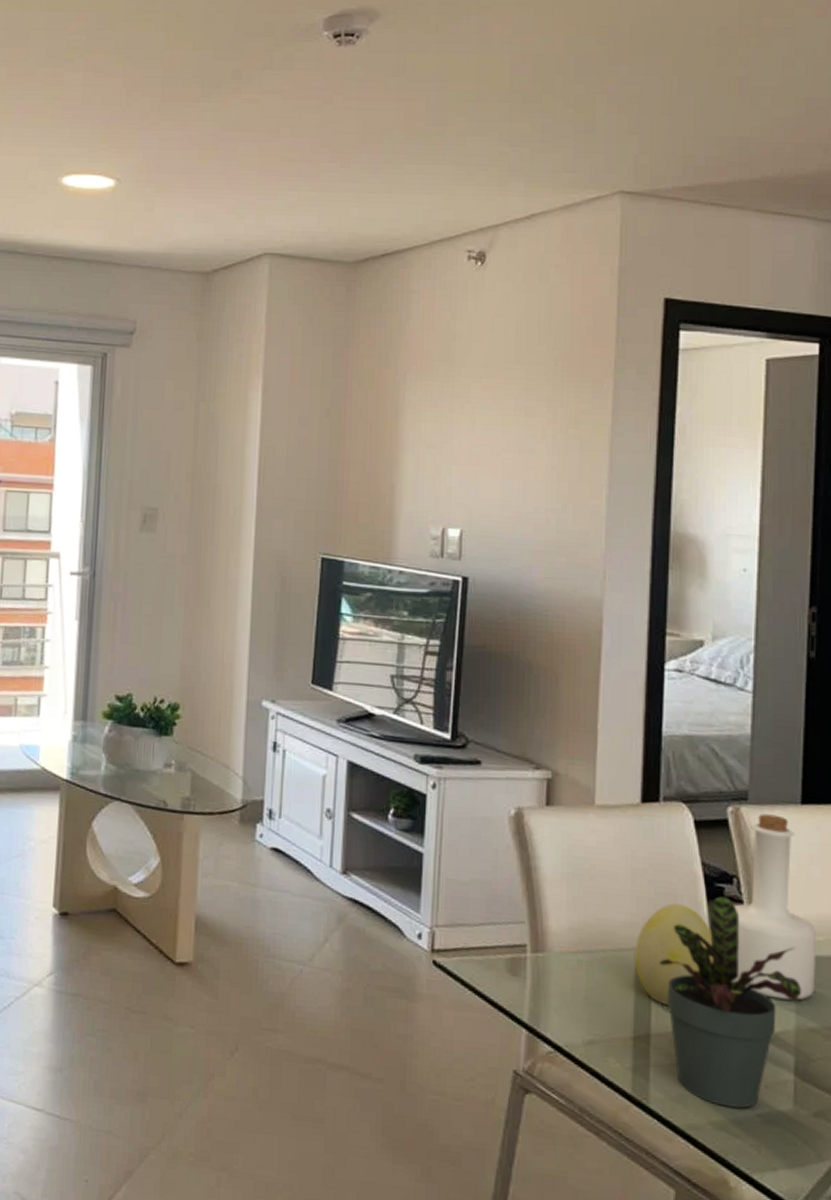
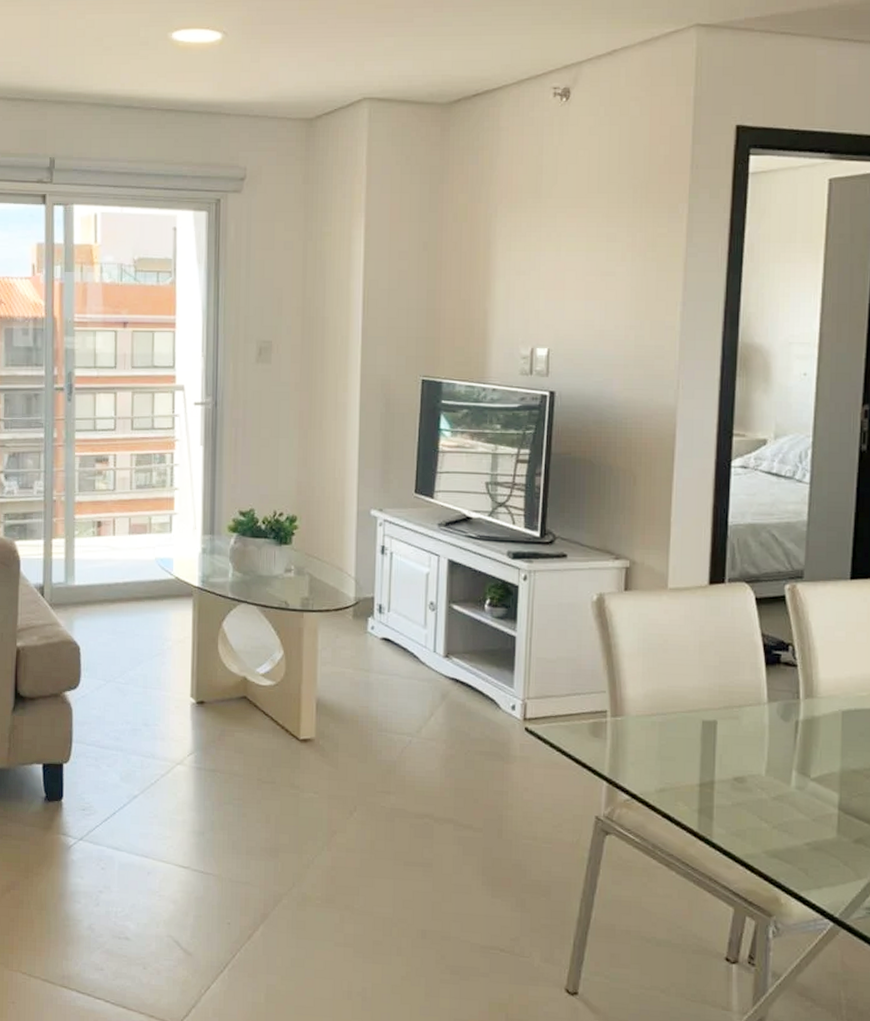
decorative egg: present [634,903,713,1005] -> none [701,670,770,756]
potted plant: present [659,896,802,1109] -> none [723,662,847,839]
bottle: present [731,813,817,1000] -> none [785,589,861,747]

